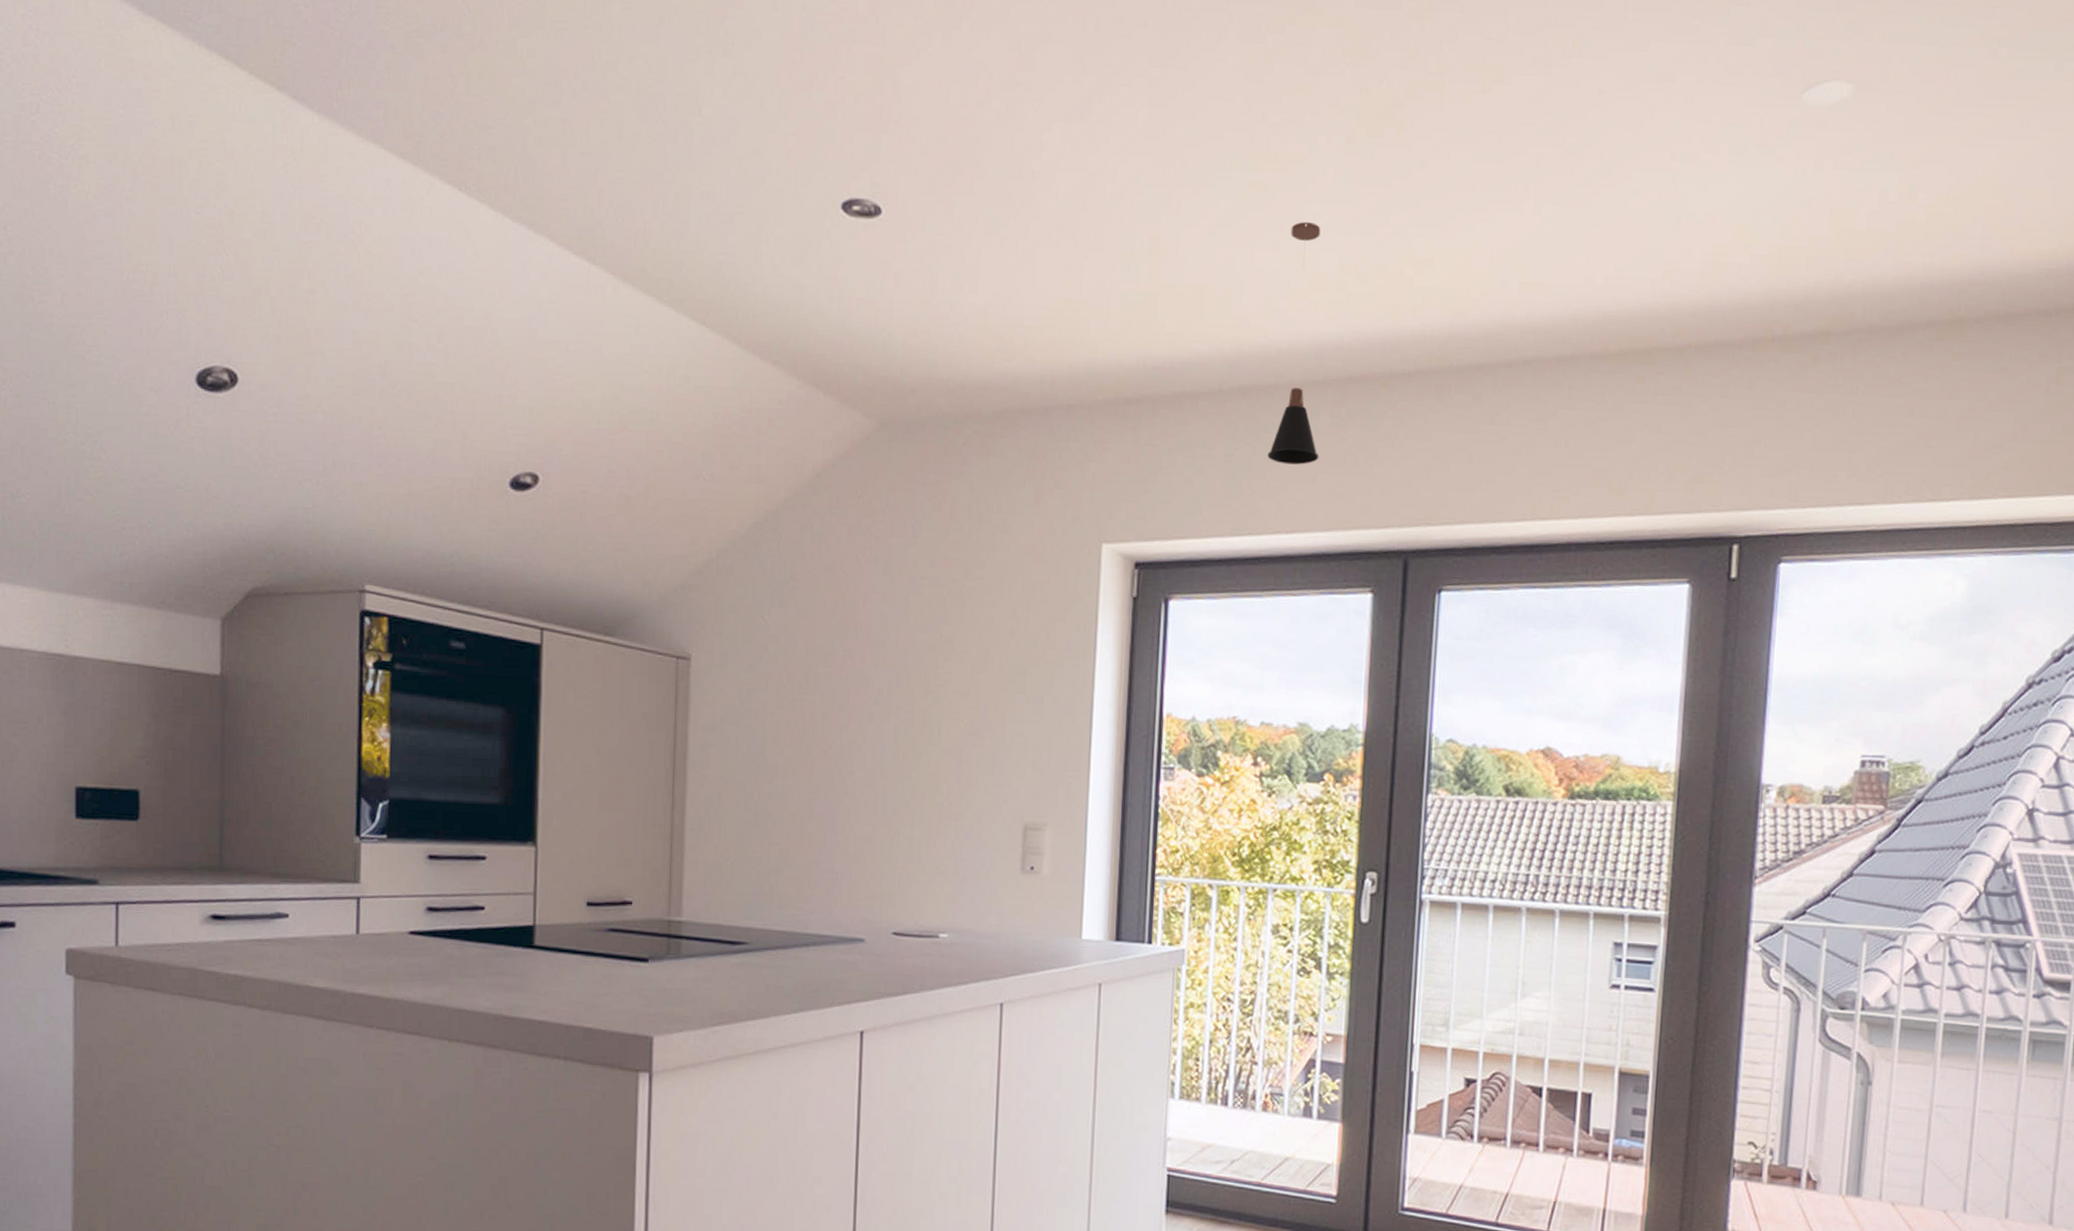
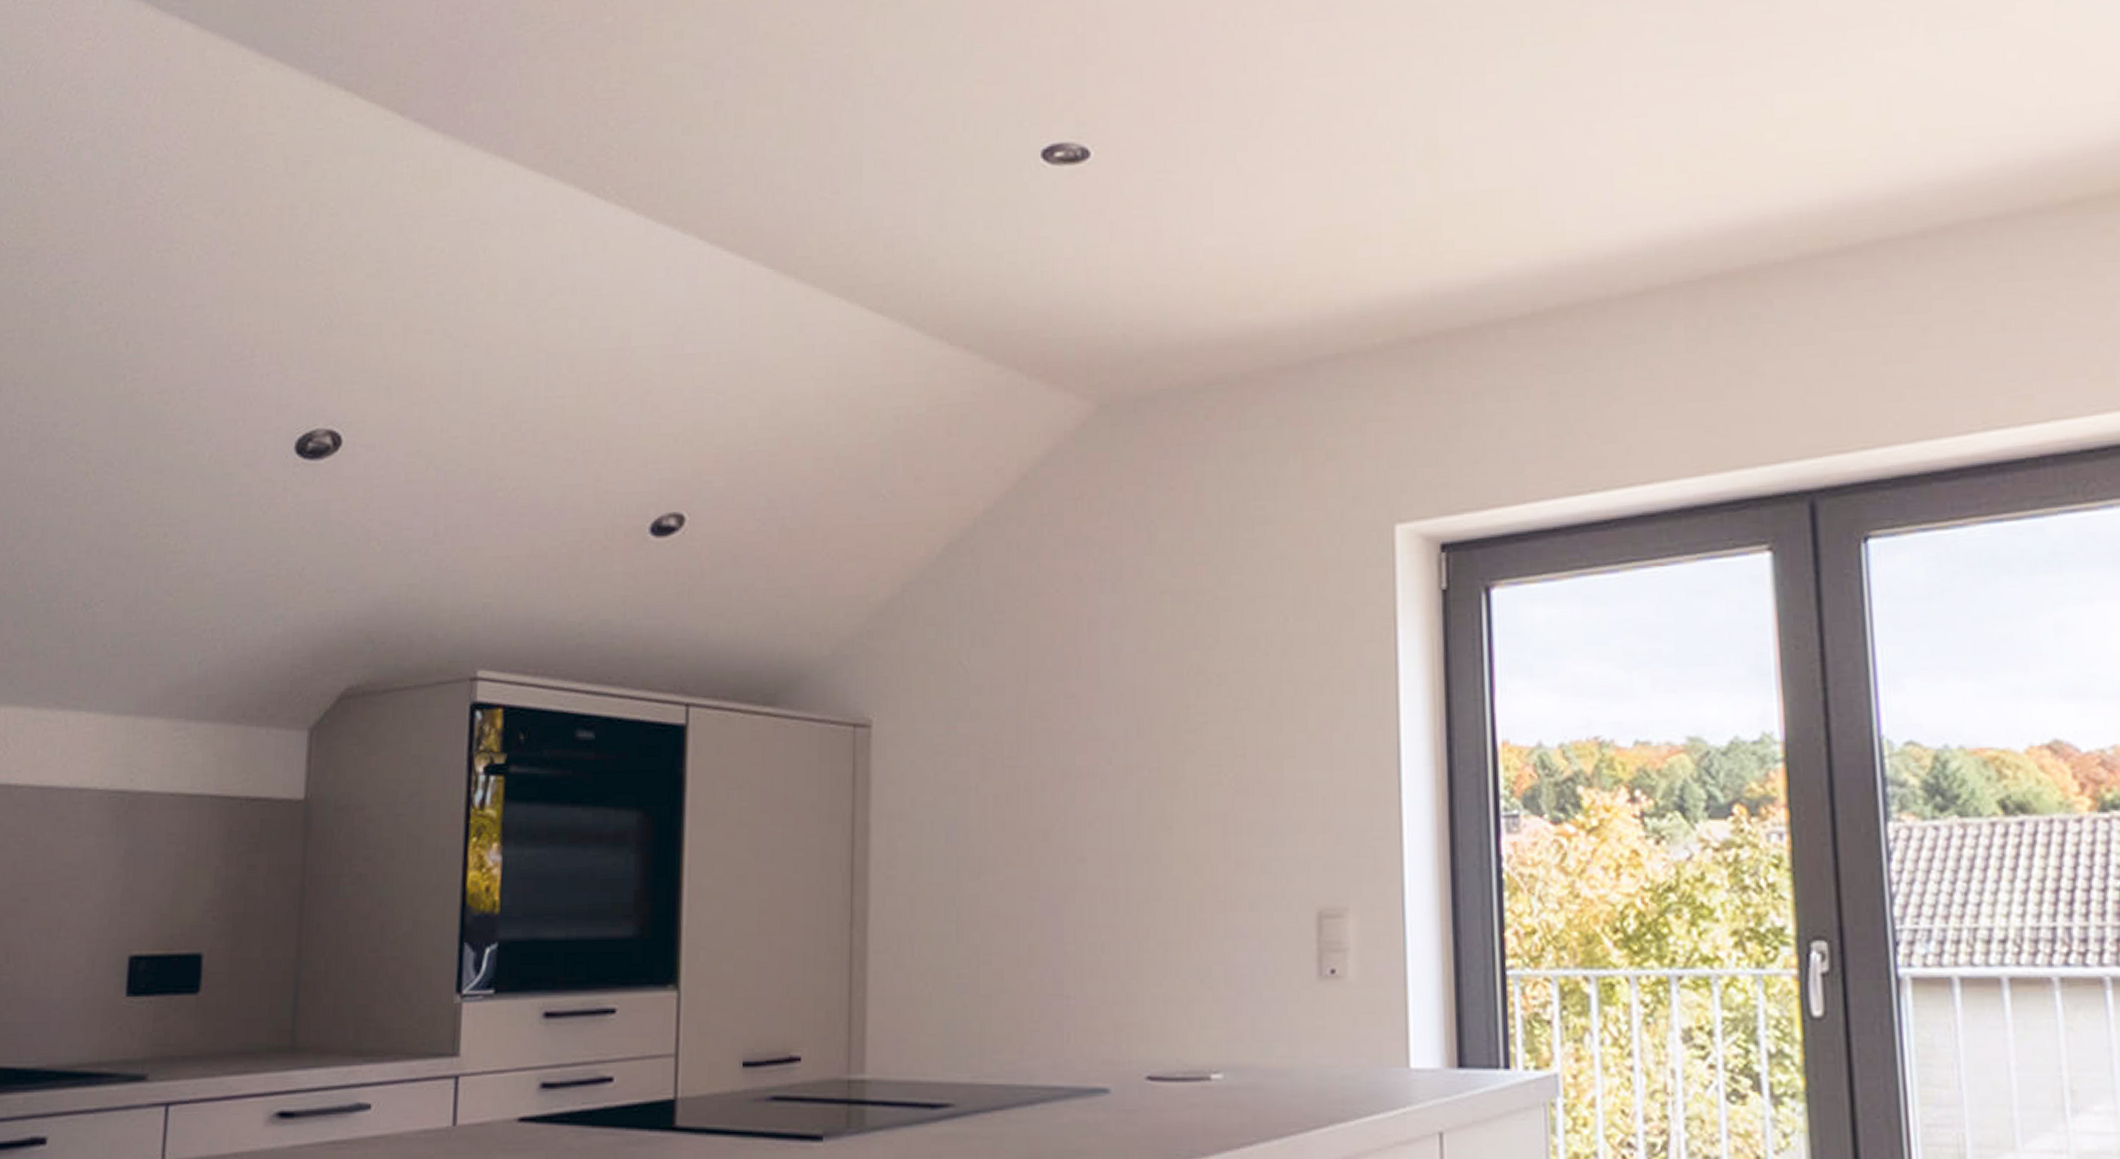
pendant lamp: present [1267,221,1321,465] -> none [1605,94,1676,396]

